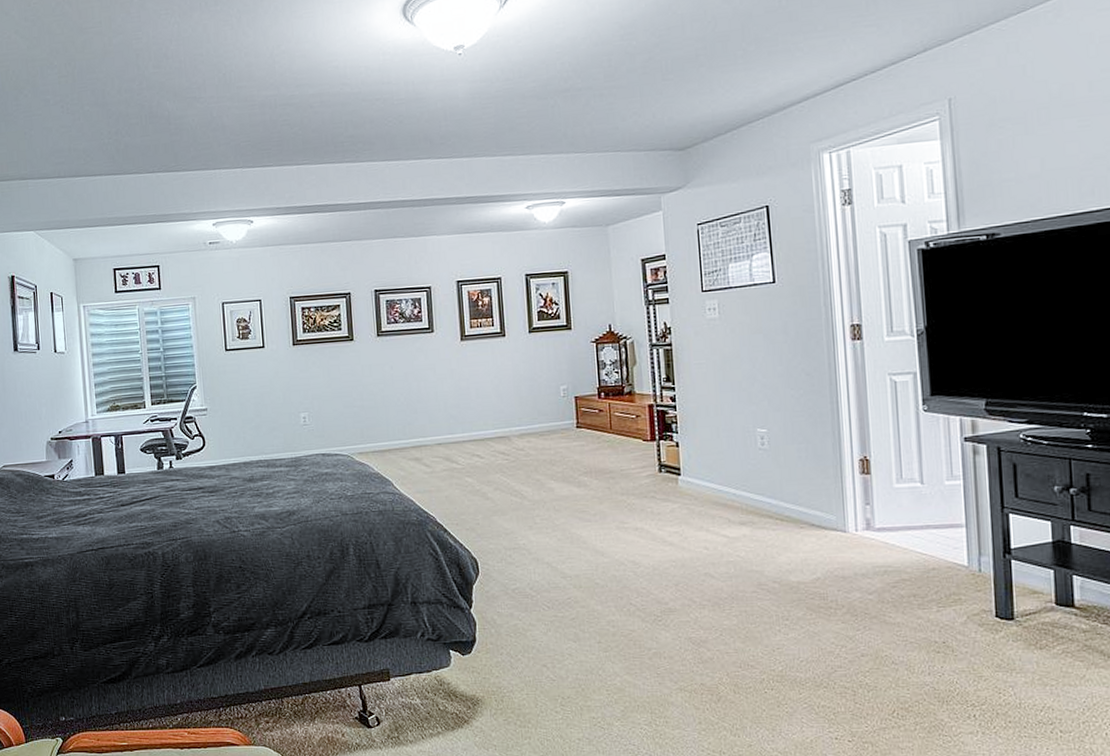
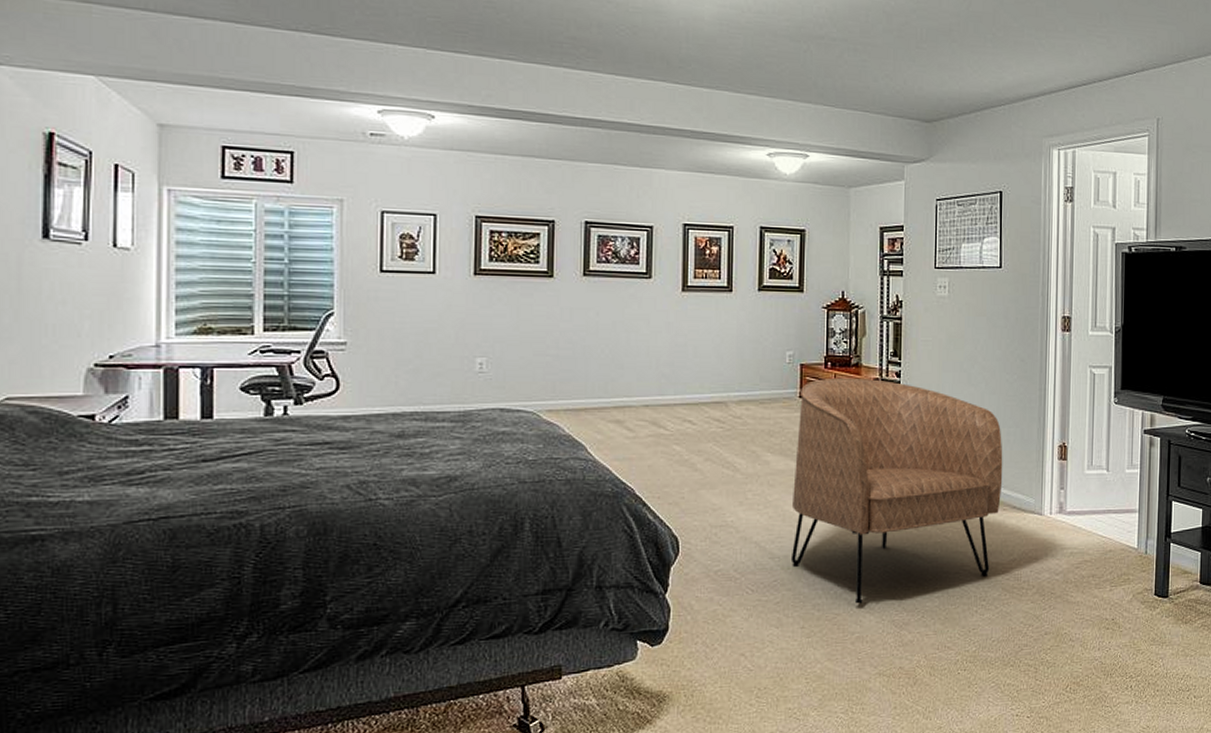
armchair: none [577,405,797,621] -> present [790,377,1003,604]

